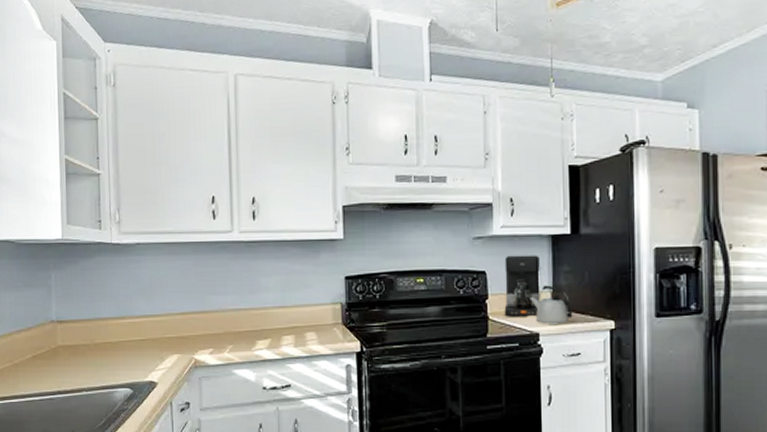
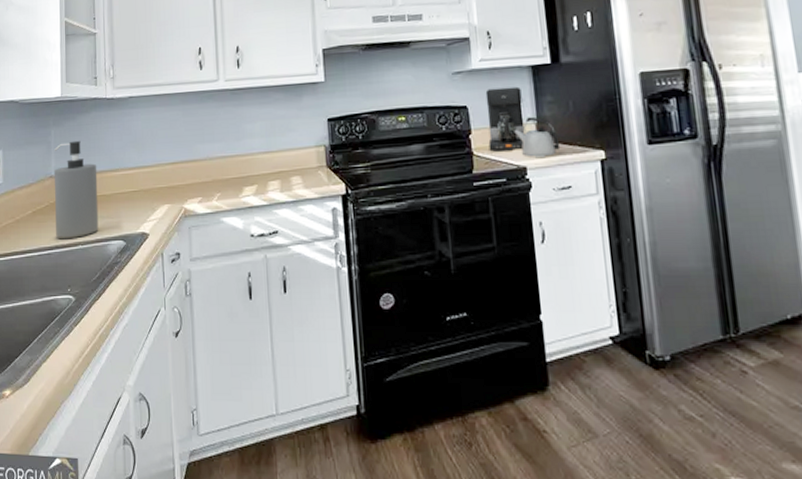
soap dispenser: none [55,285,104,385] -> present [54,140,99,240]

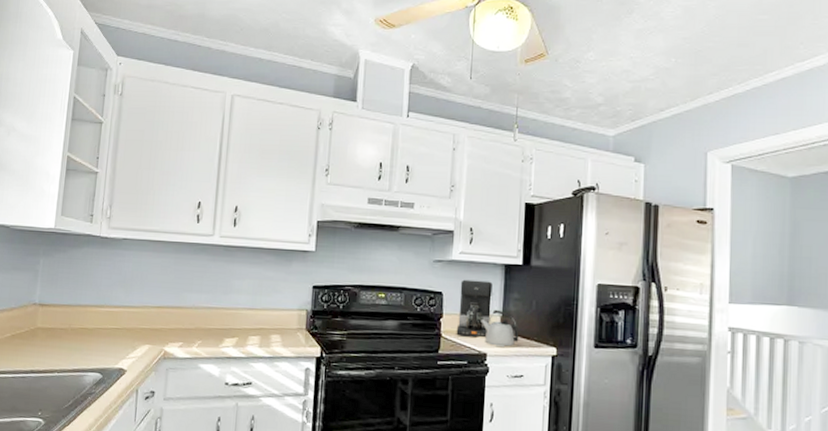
soap dispenser: present [54,140,99,240] -> none [32,272,83,366]

